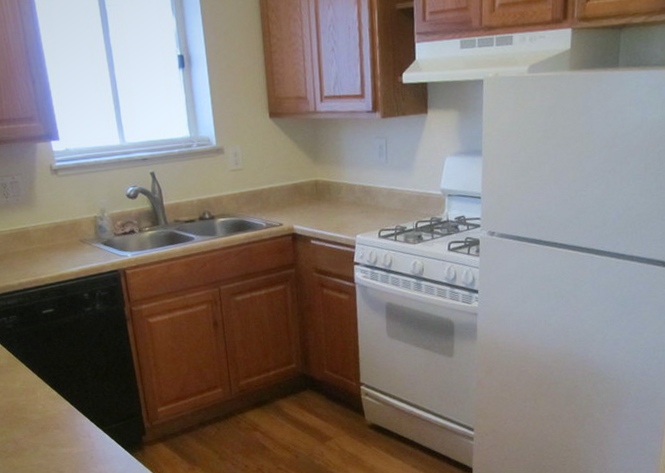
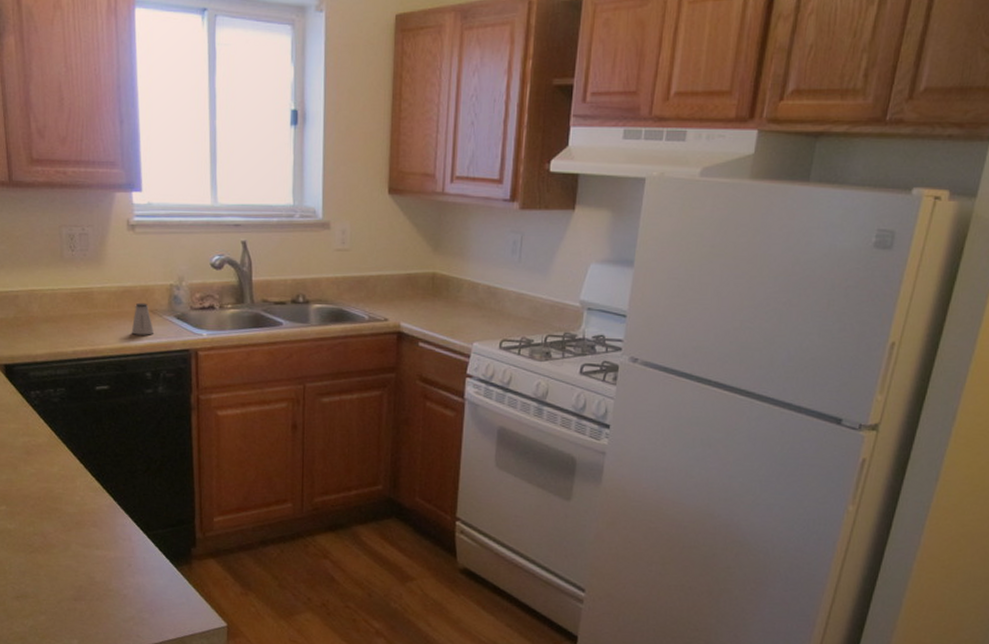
saltshaker: none [66,234,86,263] -> present [131,302,154,335]

